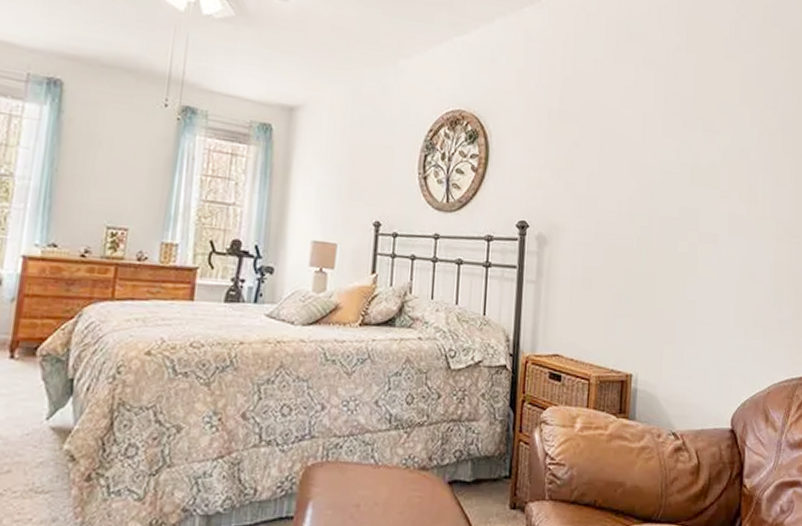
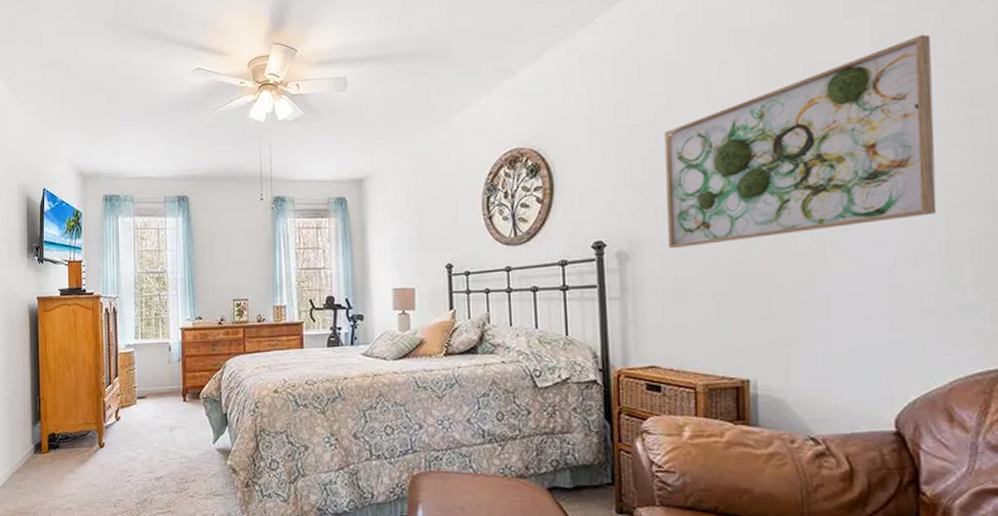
wall art: none [580,87,777,241] -> present [664,34,937,249]

